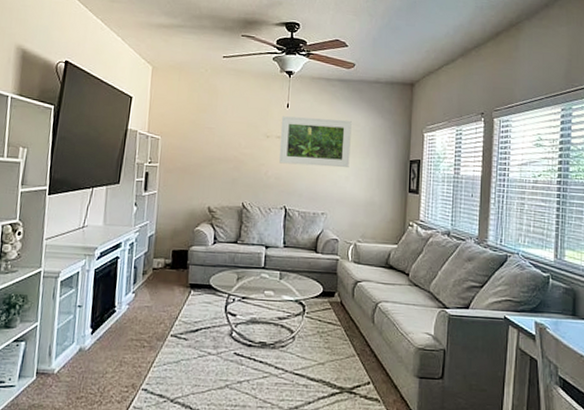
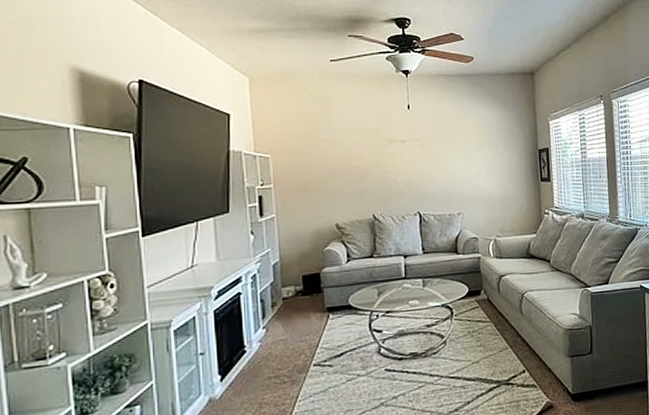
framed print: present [279,116,352,168] -> none [403,115,480,168]

